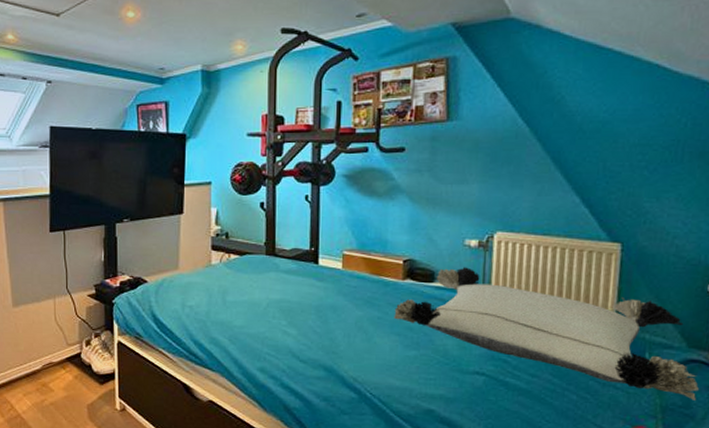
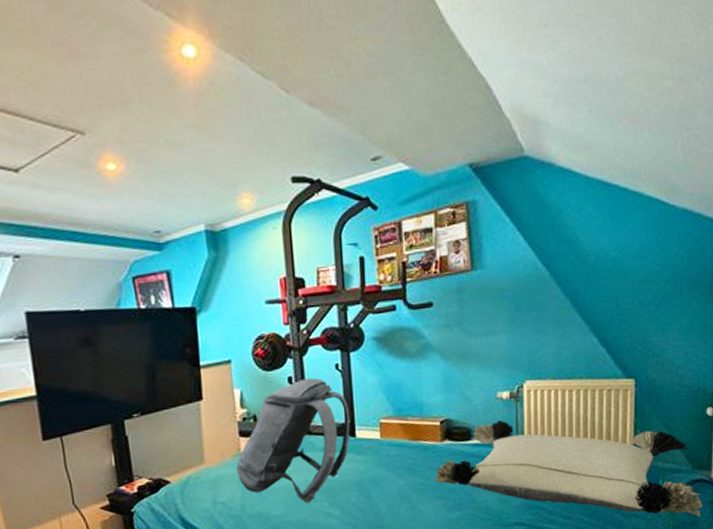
backpack: none [205,205,314,319] -> present [236,377,350,503]

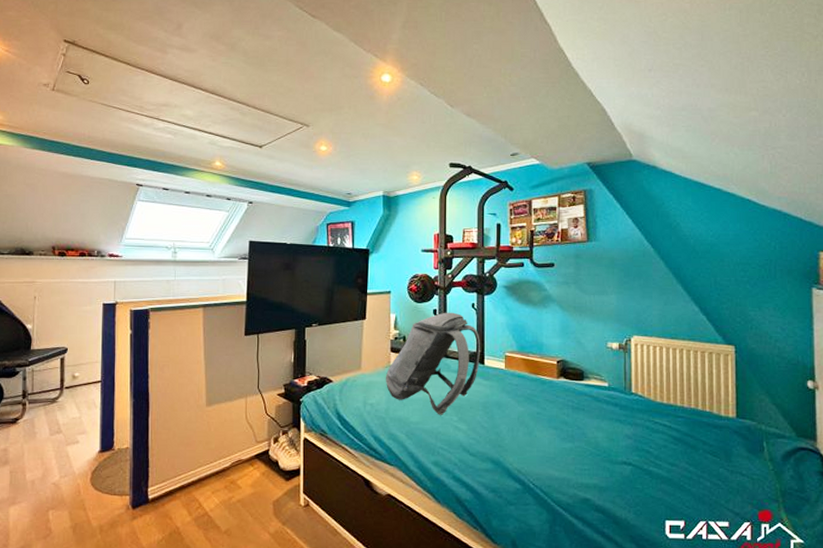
pillow: present [435,420,703,517] -> none [551,367,810,485]

